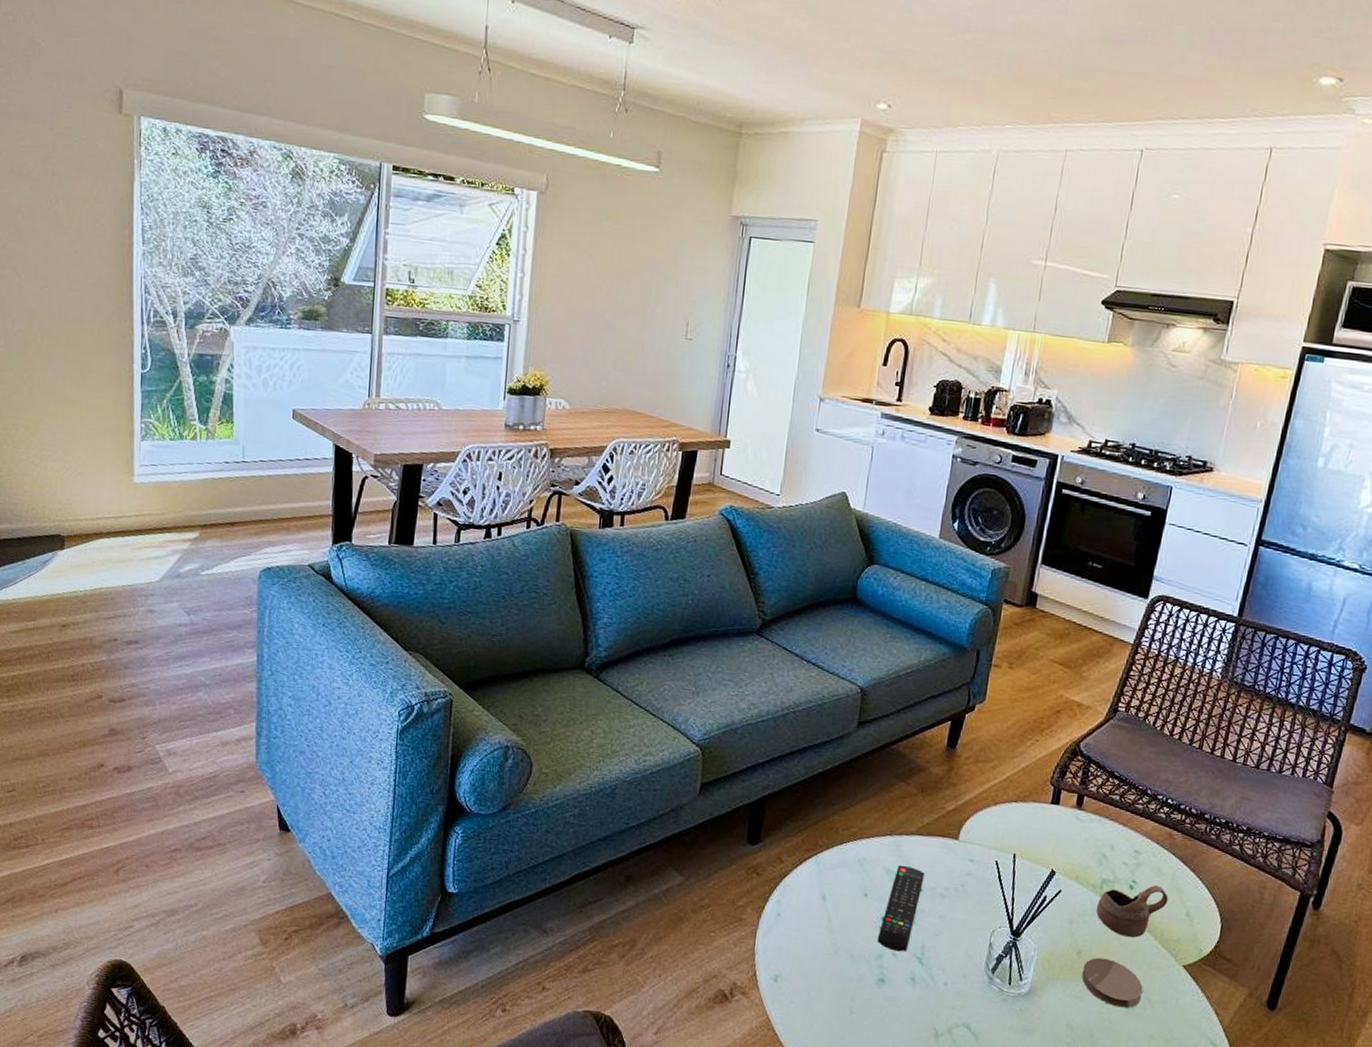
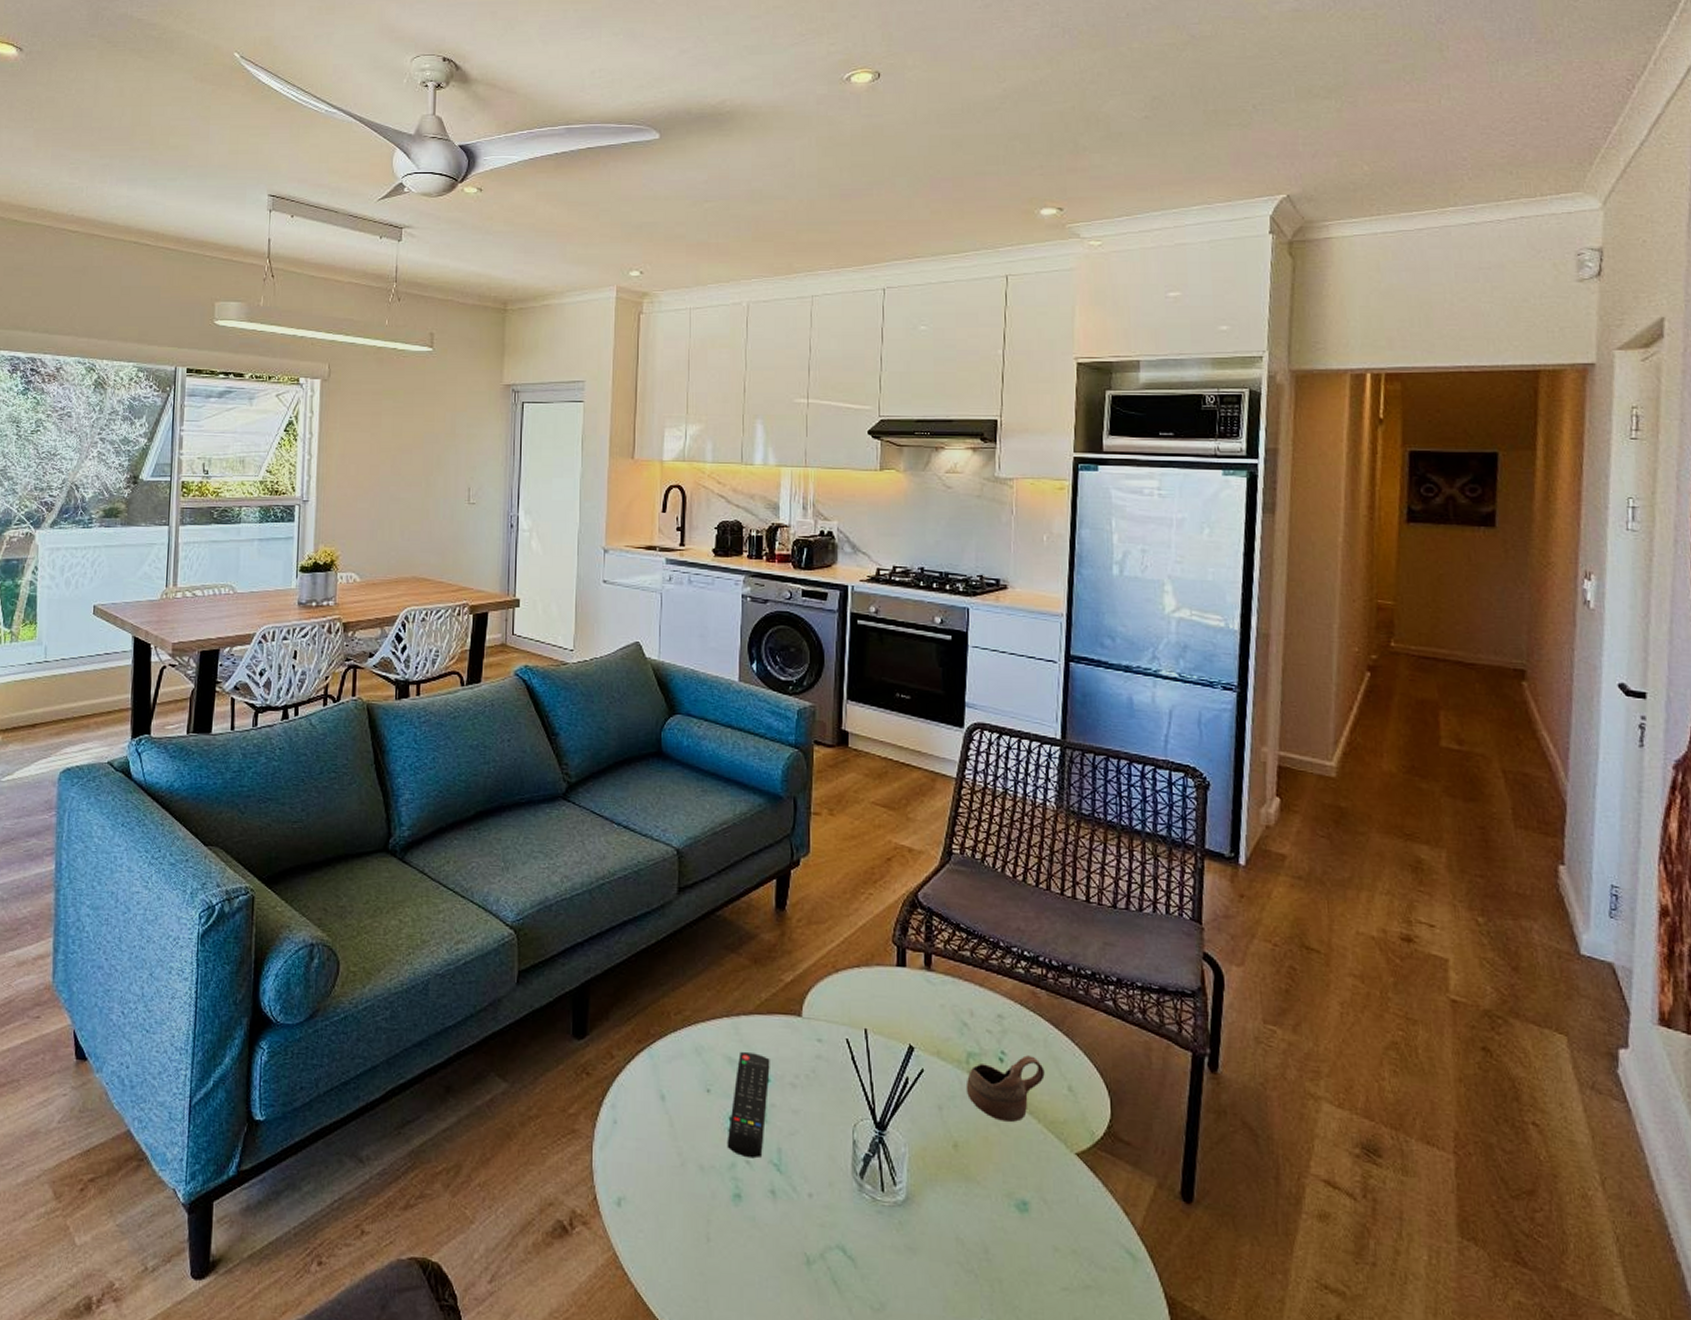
coaster: present [1081,957,1144,1009] -> none [963,1150,1036,1213]

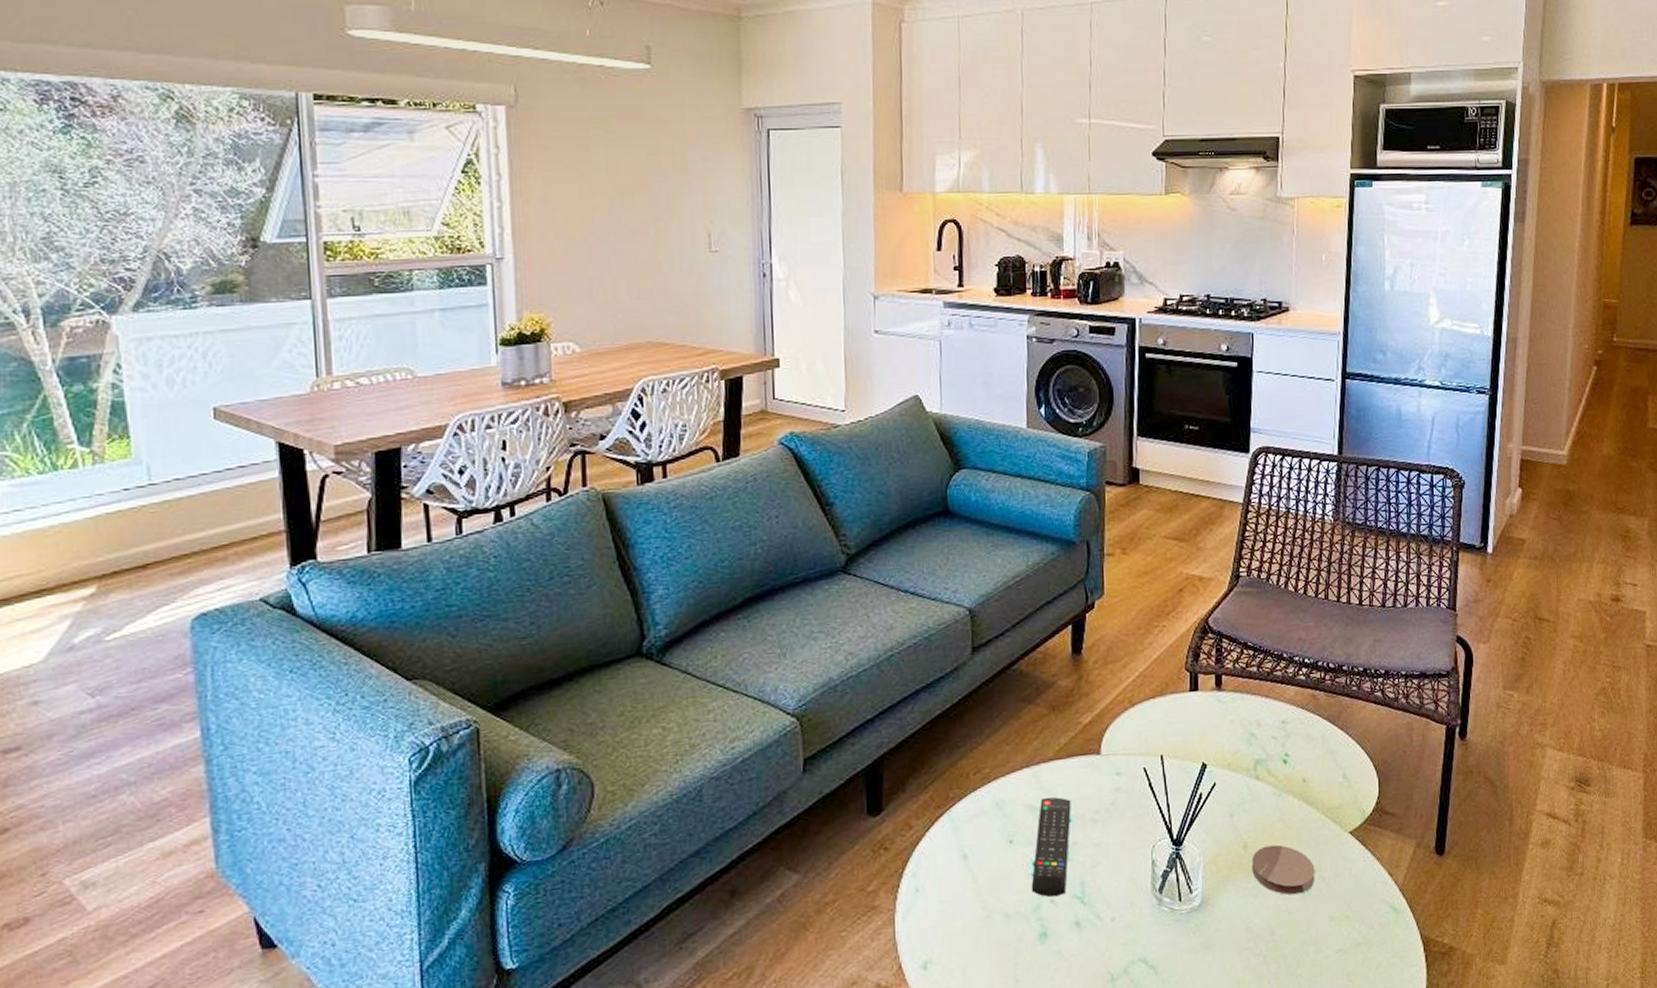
coaster: none [963,1150,1036,1213] -> present [1252,844,1315,895]
cup: present [965,1055,1045,1122] -> none [1254,753,1323,817]

